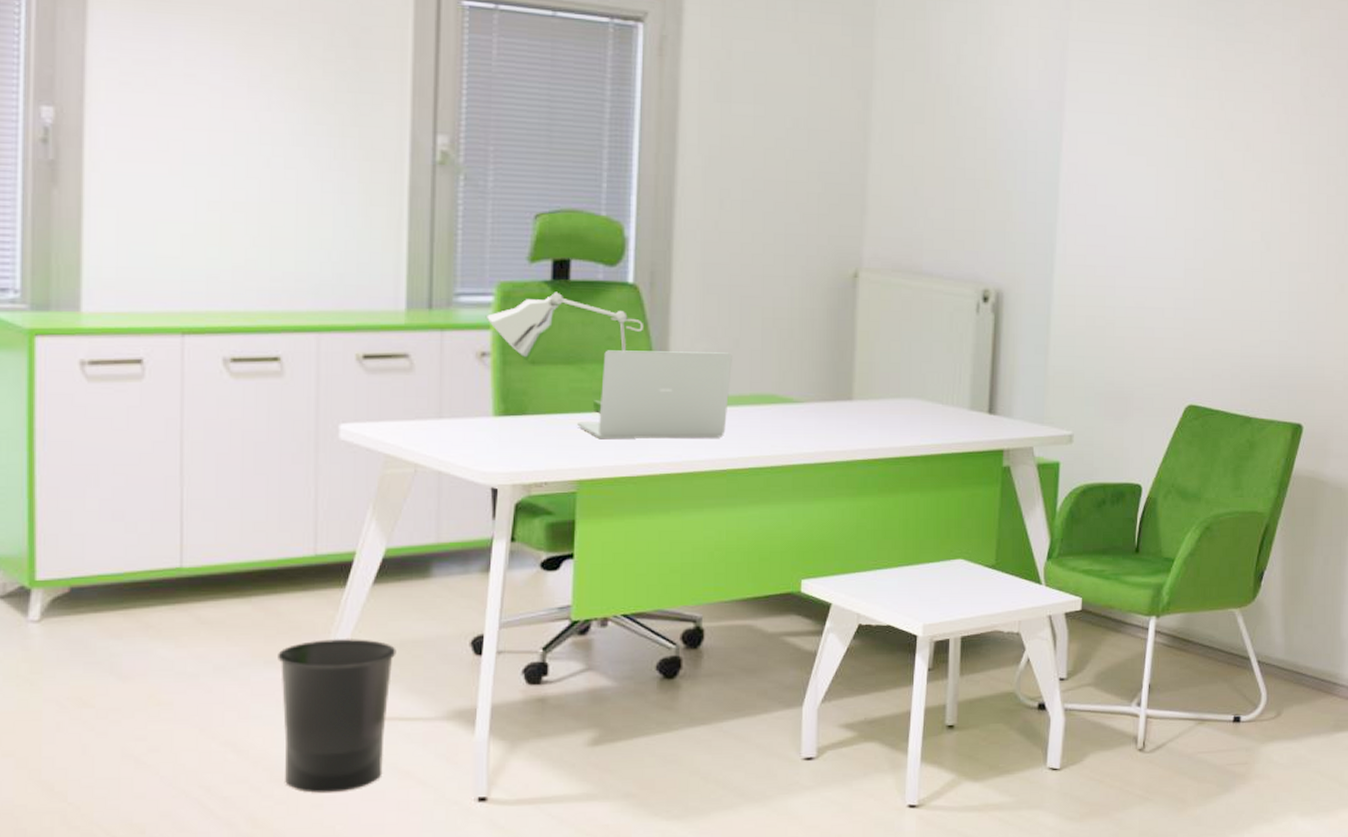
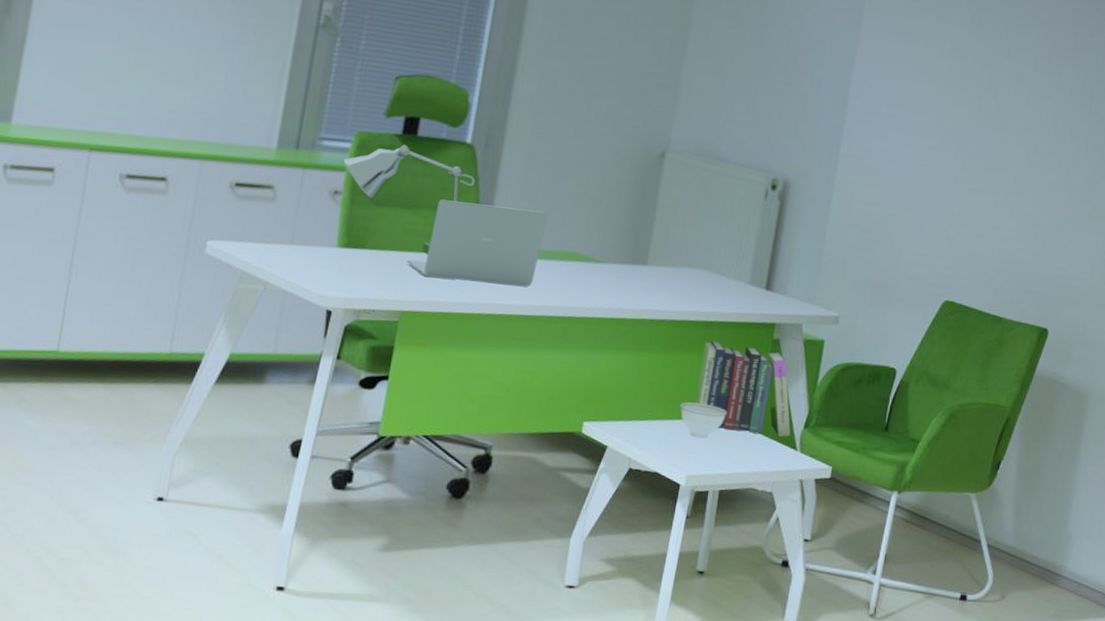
waste bin: present [278,638,397,792] -> none [115,428,226,566]
bowl: none [907,546,961,583] -> present [680,402,728,439]
books: none [923,476,1033,573] -> present [695,340,791,438]

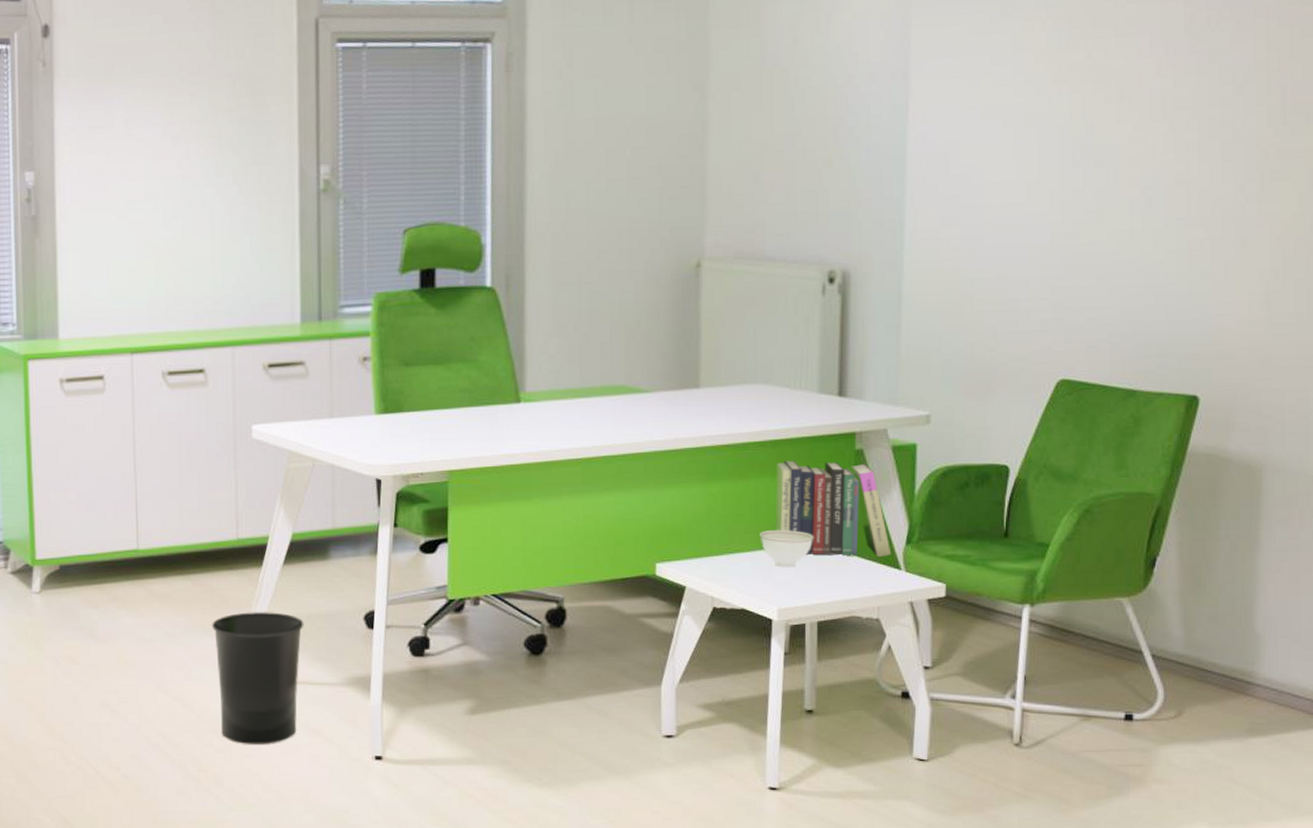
waste bin: none [115,428,226,566] -> present [212,611,304,744]
desk lamp: present [342,144,475,253] -> none [365,299,501,408]
laptop: present [407,199,548,287] -> none [447,347,583,432]

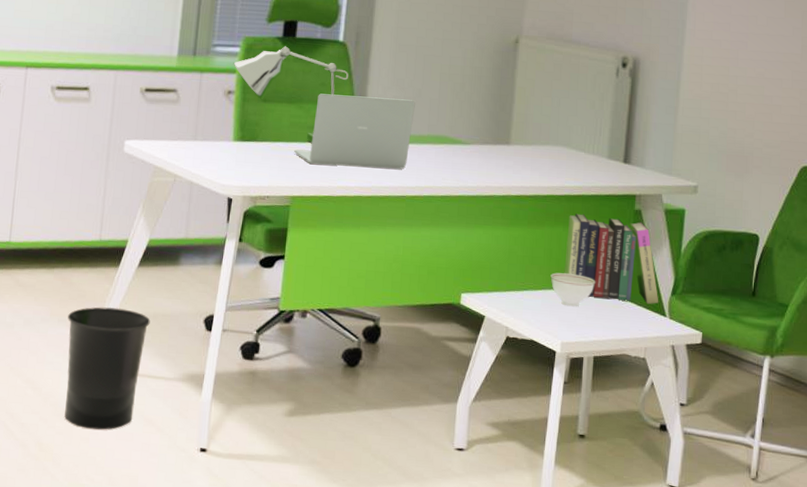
desk lamp: none [365,299,501,408] -> present [233,46,348,143]
laptop: none [447,347,583,432] -> present [294,93,415,169]

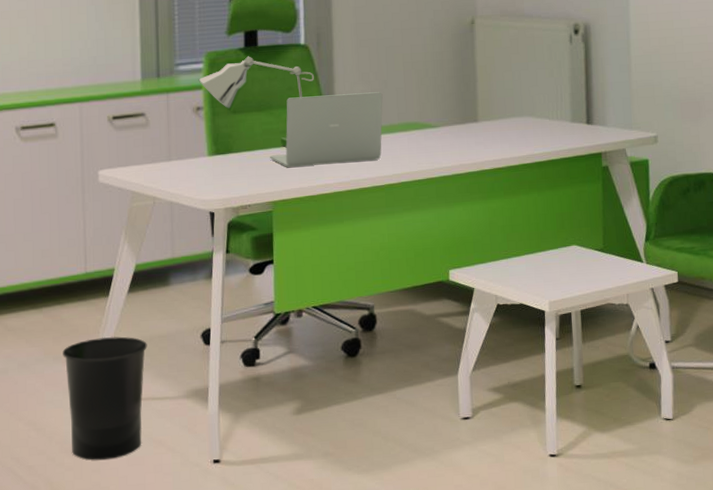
bowl: present [550,272,596,307] -> none [531,235,574,267]
books: present [564,213,659,305] -> none [542,177,635,255]

